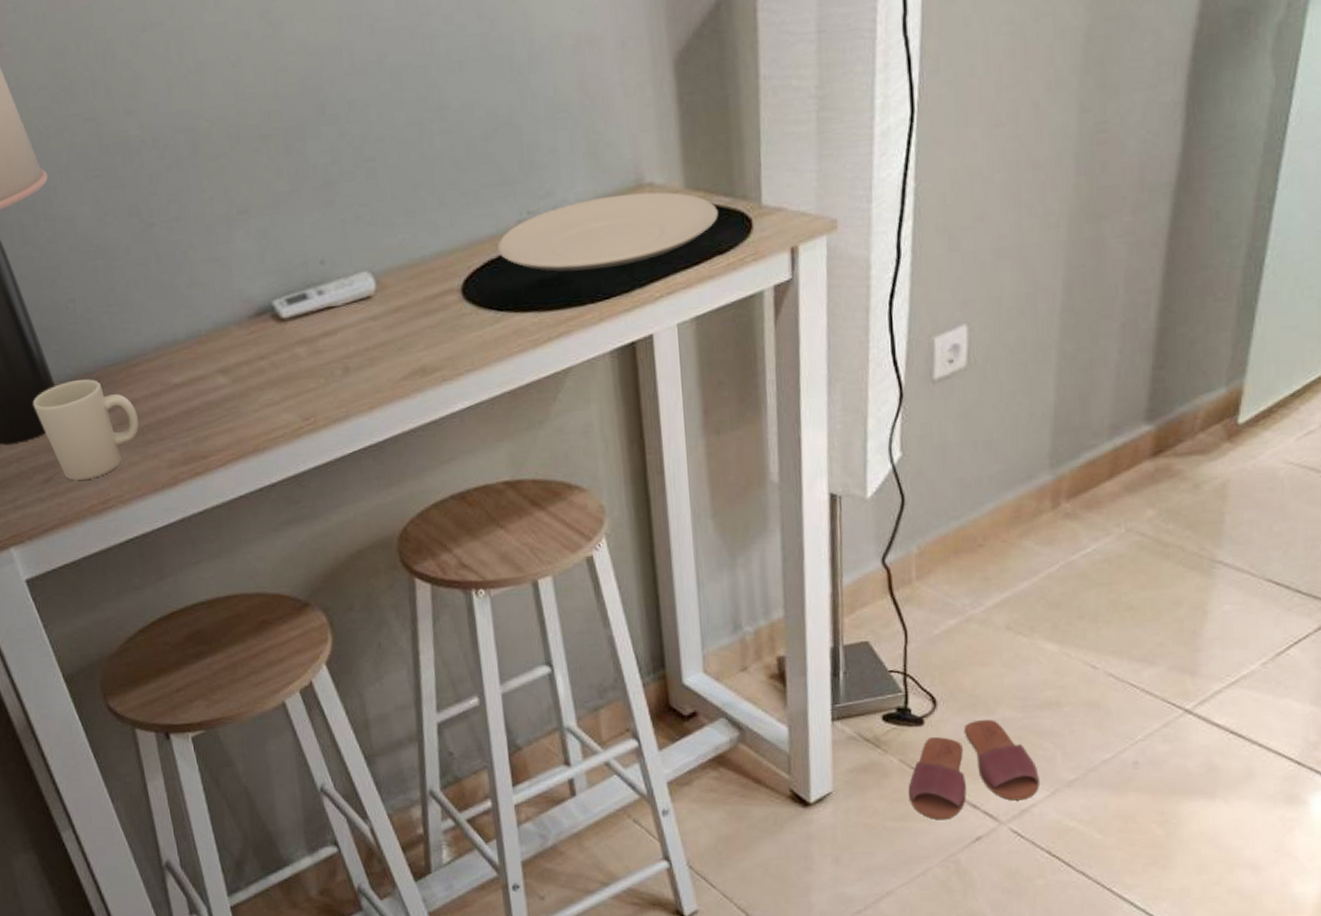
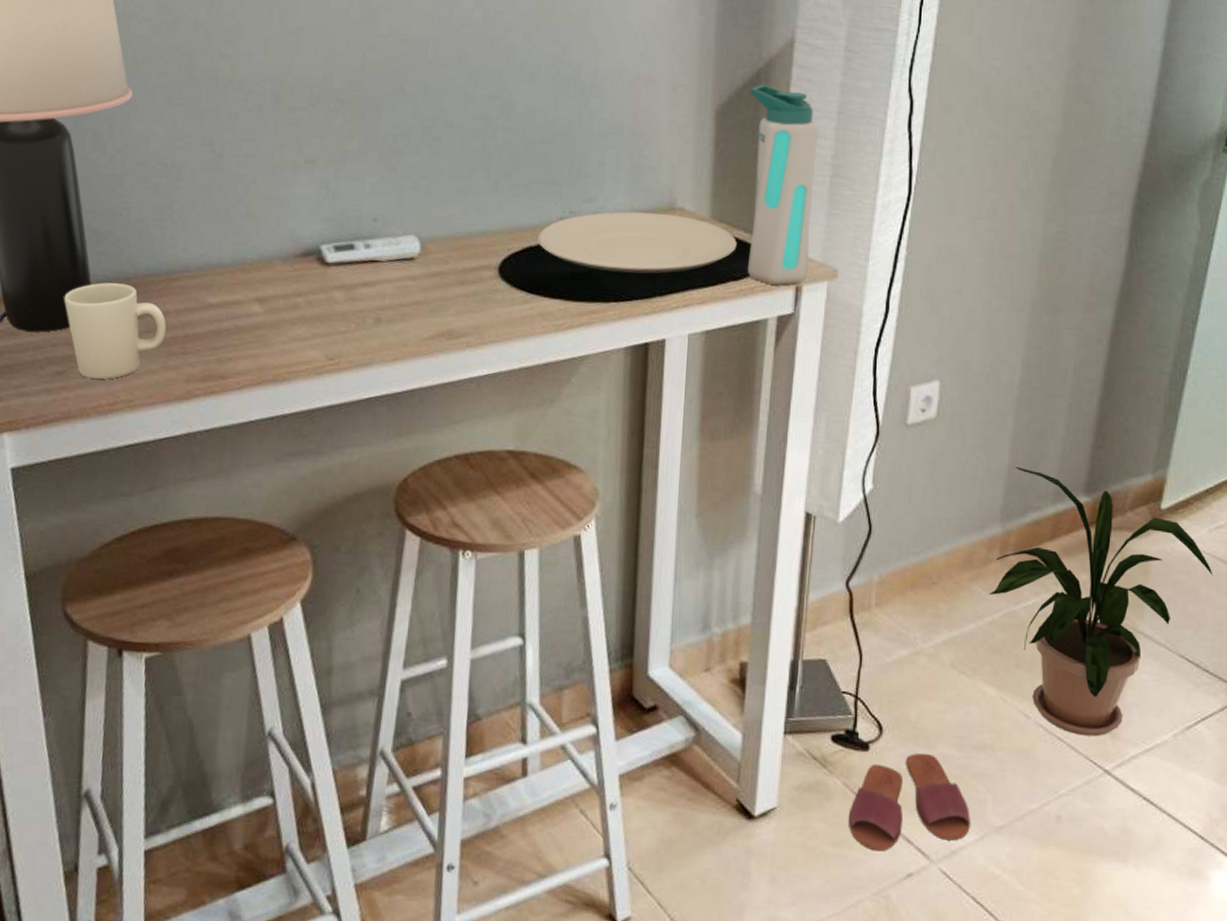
water bottle: none [710,15,803,252] -> present [747,84,818,286]
house plant: none [1042,405,1304,679] -> present [989,467,1213,737]

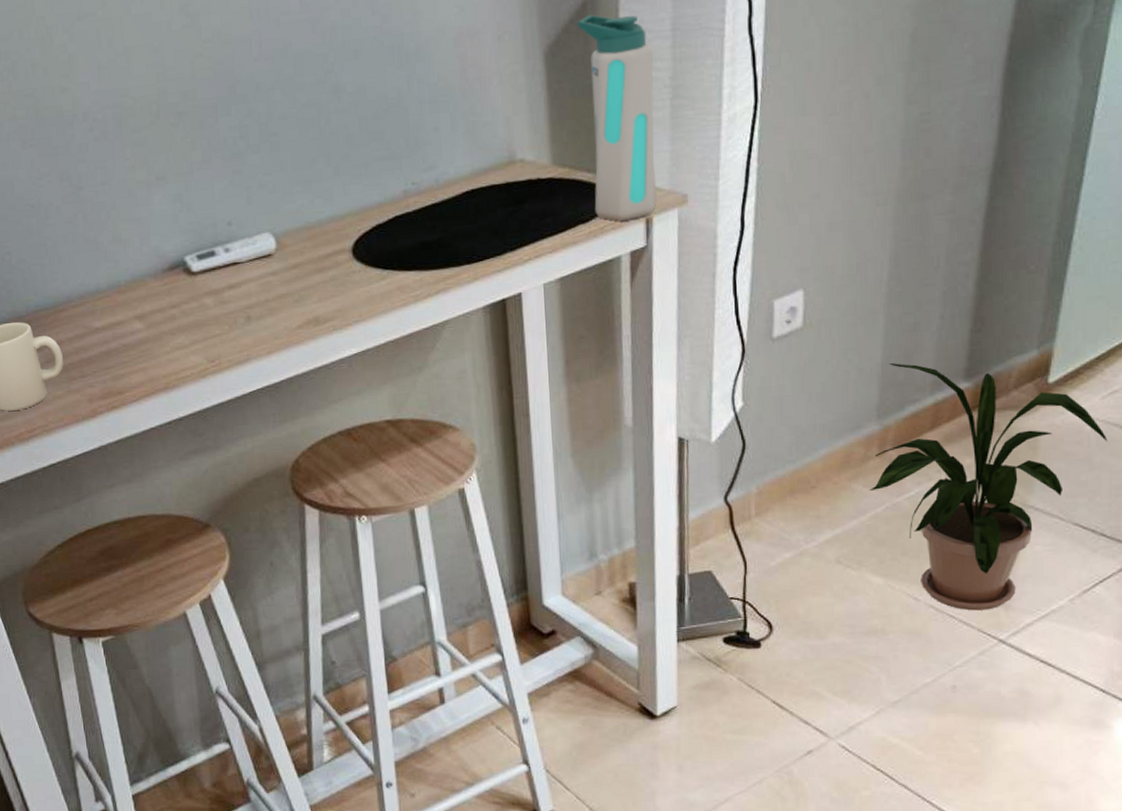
plate: present [537,211,737,274] -> none [385,167,582,236]
slippers: present [848,753,970,852] -> none [746,643,866,734]

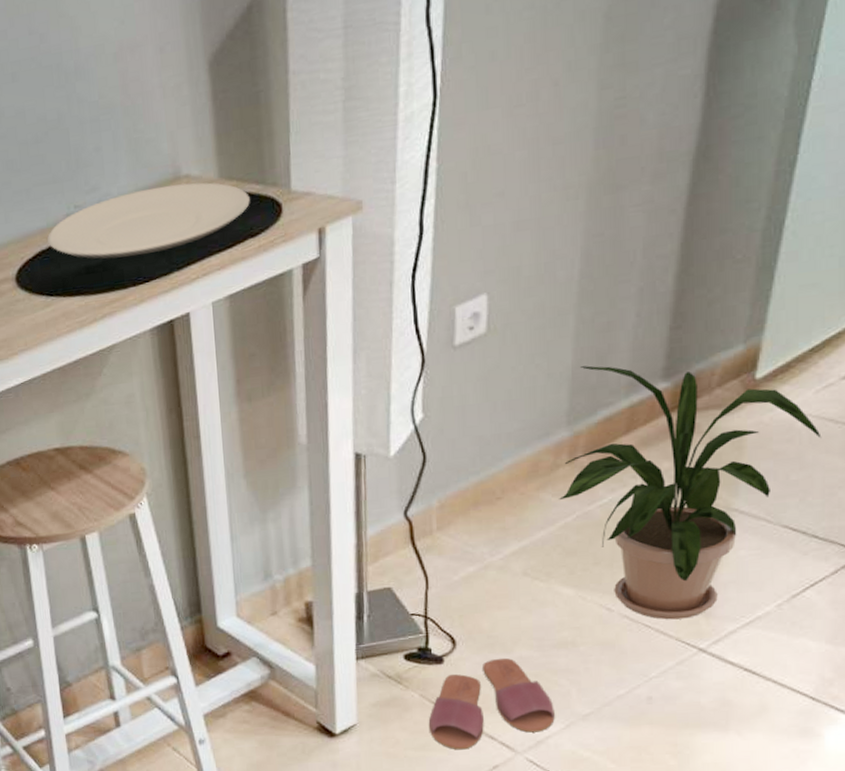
plate: none [385,167,582,236] -> present [47,182,250,259]
water bottle: present [577,14,657,222] -> none [242,15,330,233]
slippers: none [746,643,866,734] -> present [428,658,555,750]

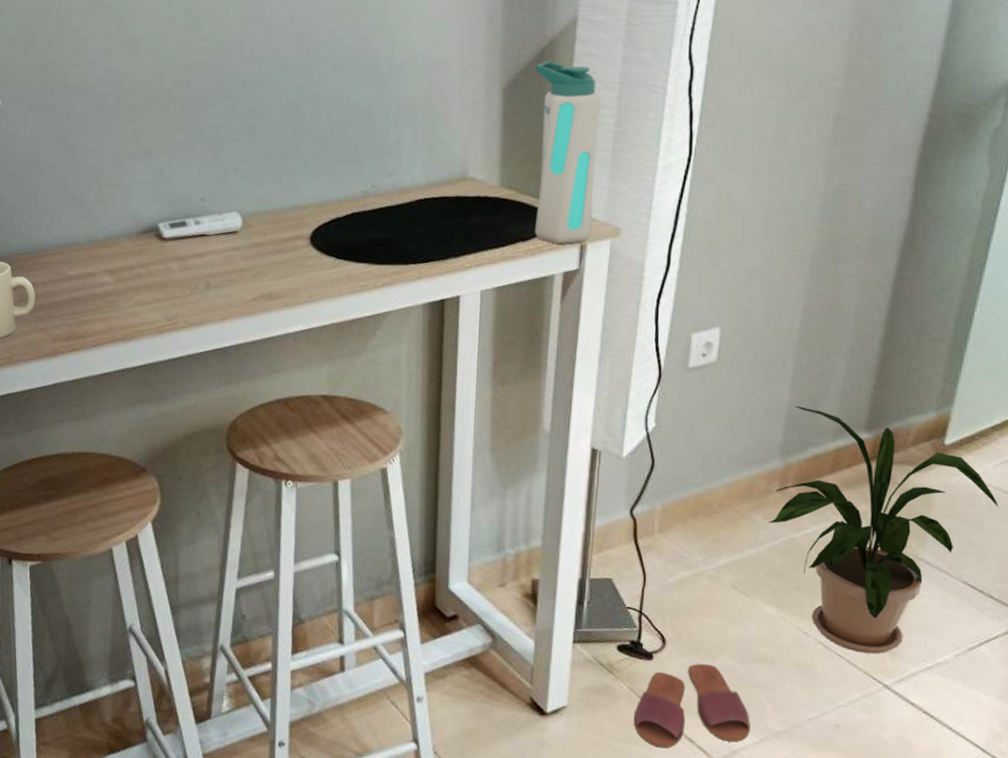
plate: present [47,182,250,259] -> none [344,182,525,239]
water bottle: none [242,15,330,233] -> present [534,60,601,245]

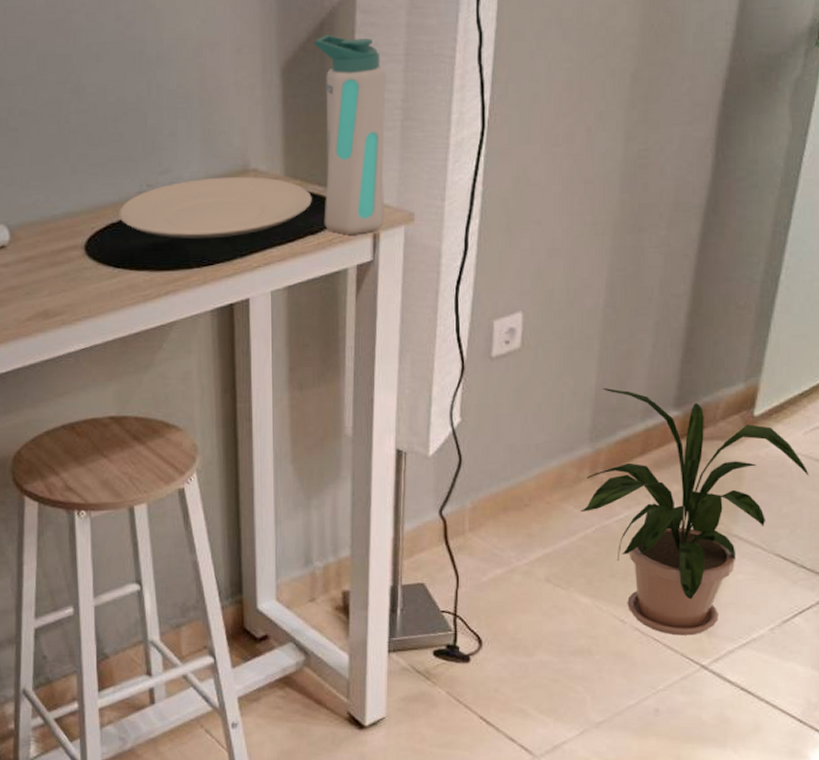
plate: none [344,182,525,239] -> present [119,176,312,240]
slippers: present [633,663,750,749] -> none [453,661,570,750]

